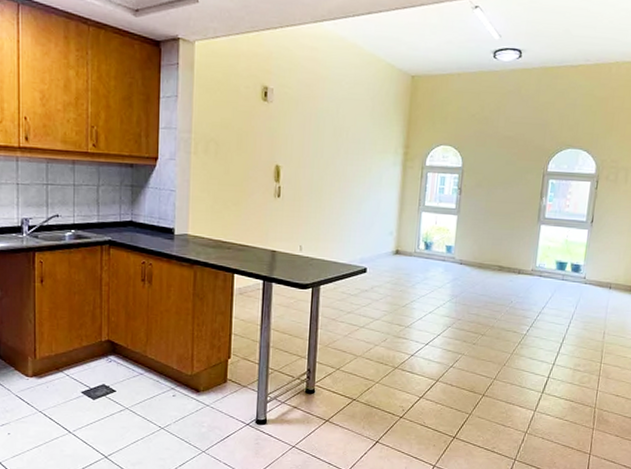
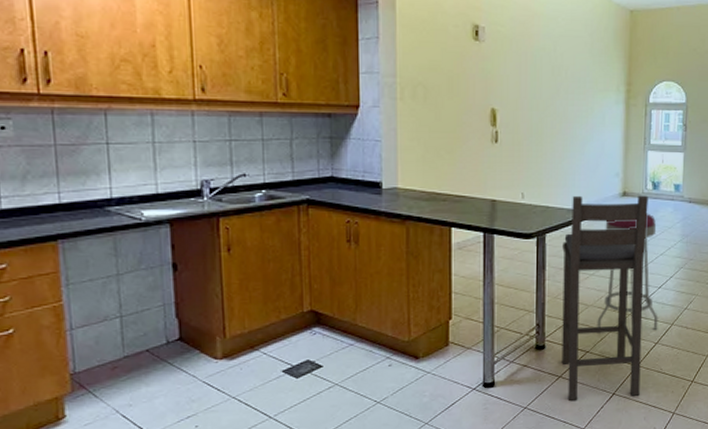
bar stool: none [329,251,420,446] -> present [561,195,649,402]
bar stool: none [364,272,427,384] -> present [597,213,658,330]

